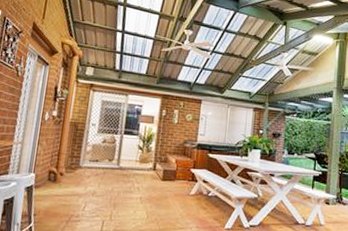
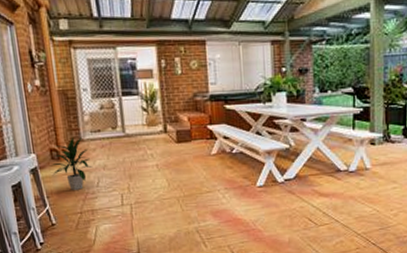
indoor plant: none [45,164,84,212] -> present [50,137,94,190]

